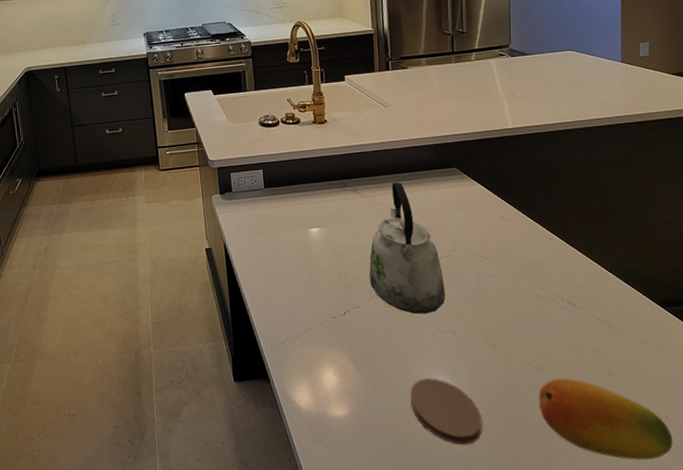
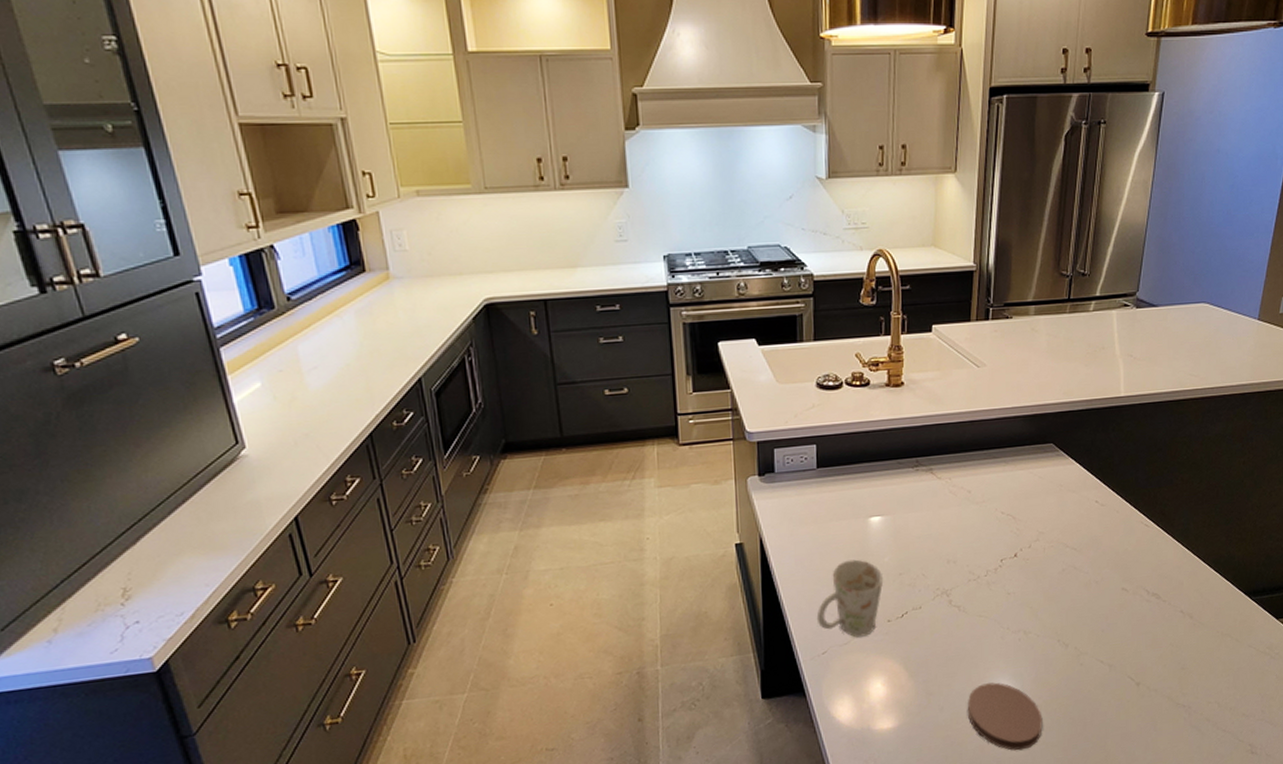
mug: none [273,263,326,331] -> present [816,559,884,637]
kettle: present [369,182,446,314] -> none [936,460,1022,614]
fruit: present [538,377,673,460] -> none [1105,674,1233,753]

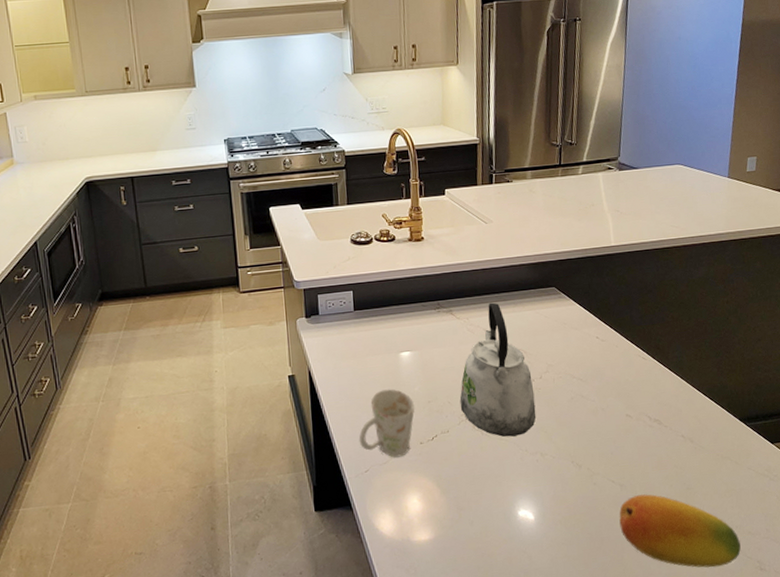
kettle: none [936,460,1022,614] -> present [459,302,536,437]
coaster: present [967,682,1043,751] -> none [494,499,564,563]
fruit: none [1105,674,1233,753] -> present [619,493,741,568]

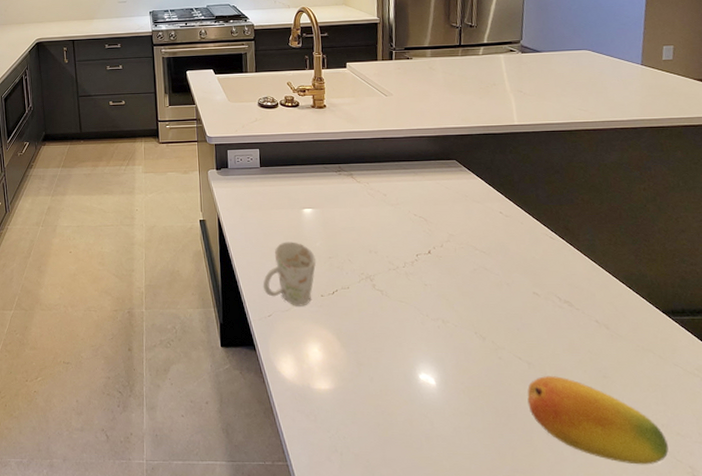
kettle: present [459,302,536,437] -> none [360,170,438,300]

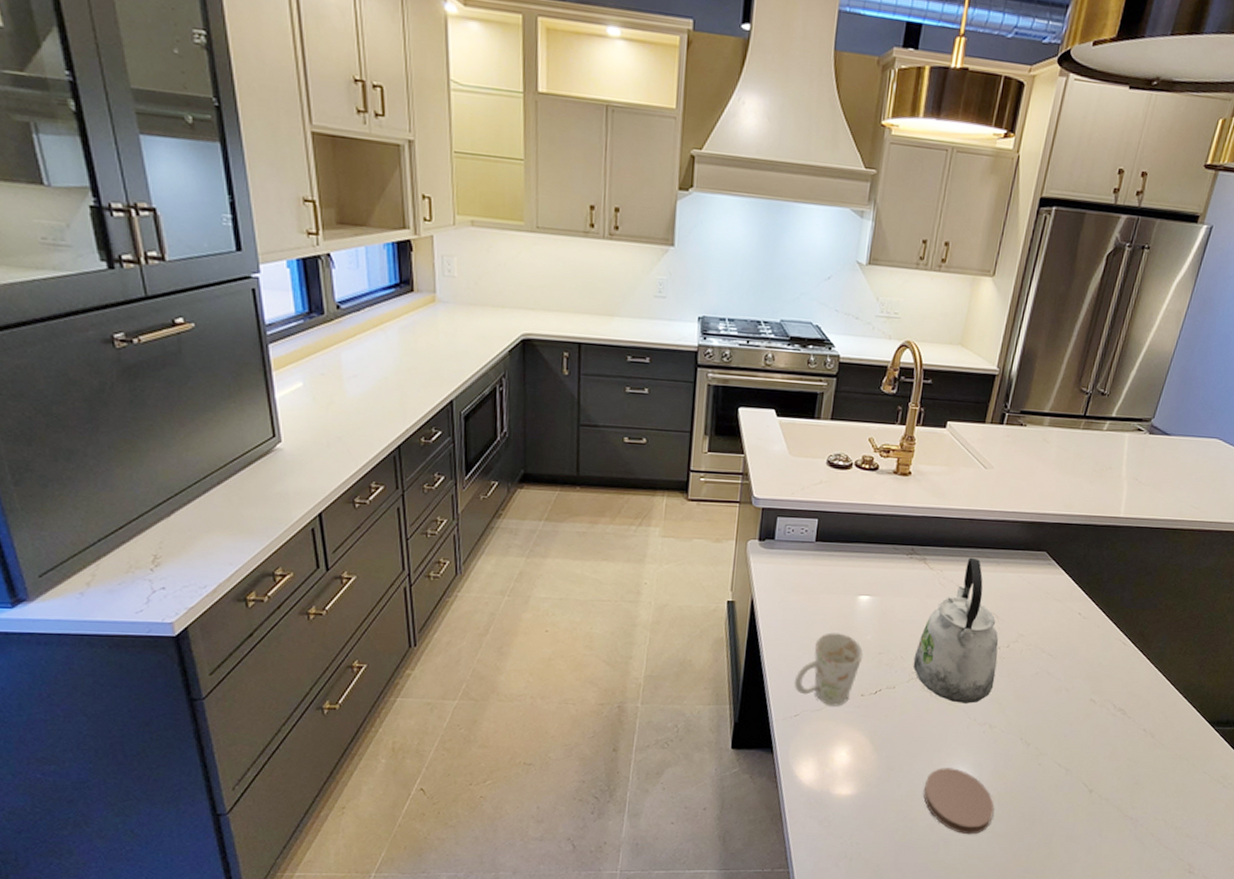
kettle: none [360,170,438,300] -> present [913,557,999,703]
coaster: none [394,362,467,430] -> present [923,768,994,835]
fruit: present [527,375,669,465] -> none [1055,781,1176,864]

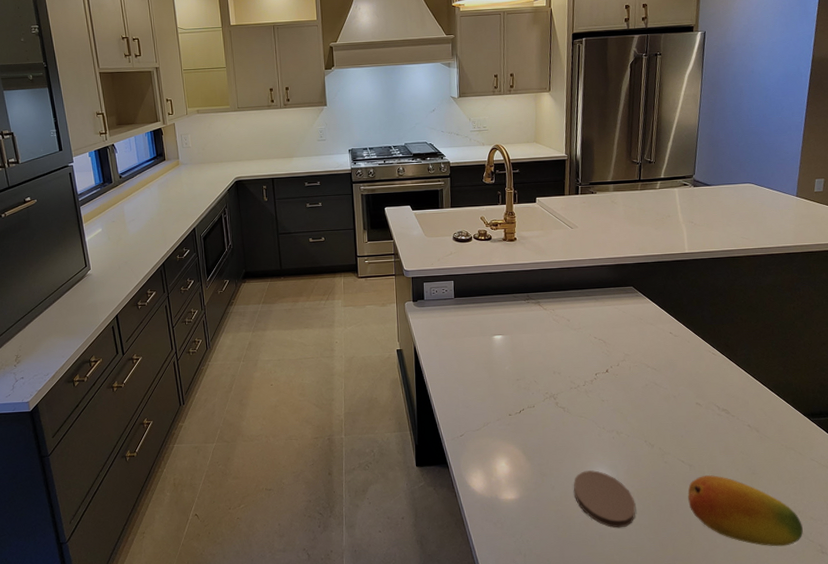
mug: present [794,632,864,706] -> none [455,366,505,426]
kettle: present [913,557,999,703] -> none [545,297,613,415]
fruit: none [1055,781,1176,864] -> present [688,474,803,547]

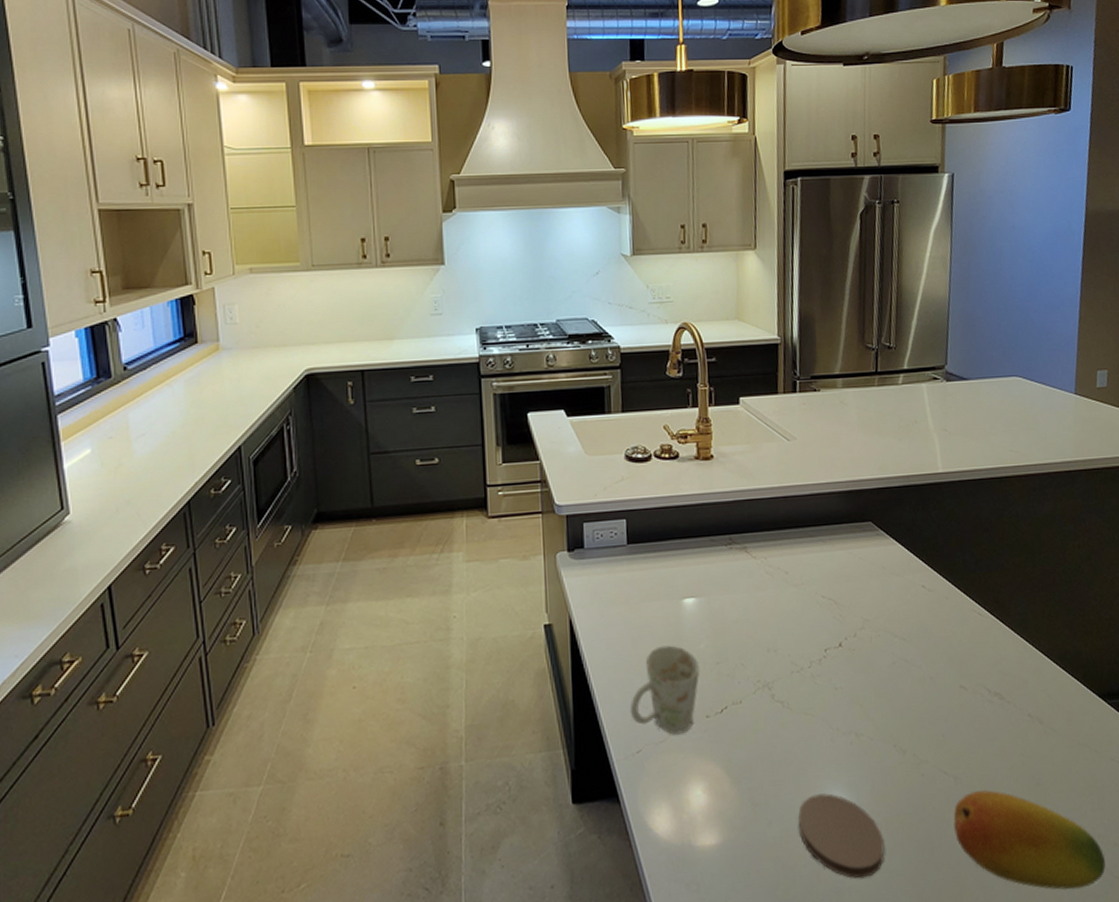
mug: none [455,366,505,426] -> present [629,645,700,735]

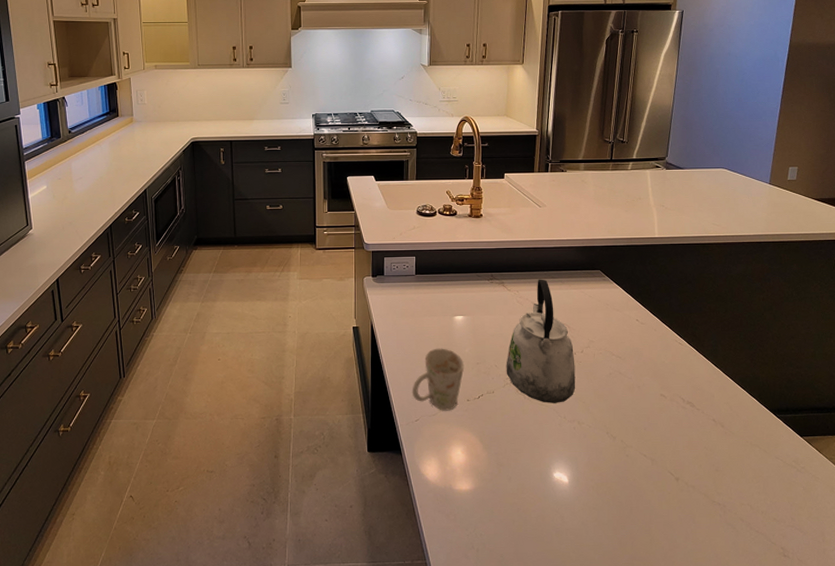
kettle: none [755,538,850,711] -> present [506,279,576,403]
coaster: present [798,793,885,879] -> none [531,462,595,524]
fruit: present [953,789,1106,890] -> none [649,470,765,548]

